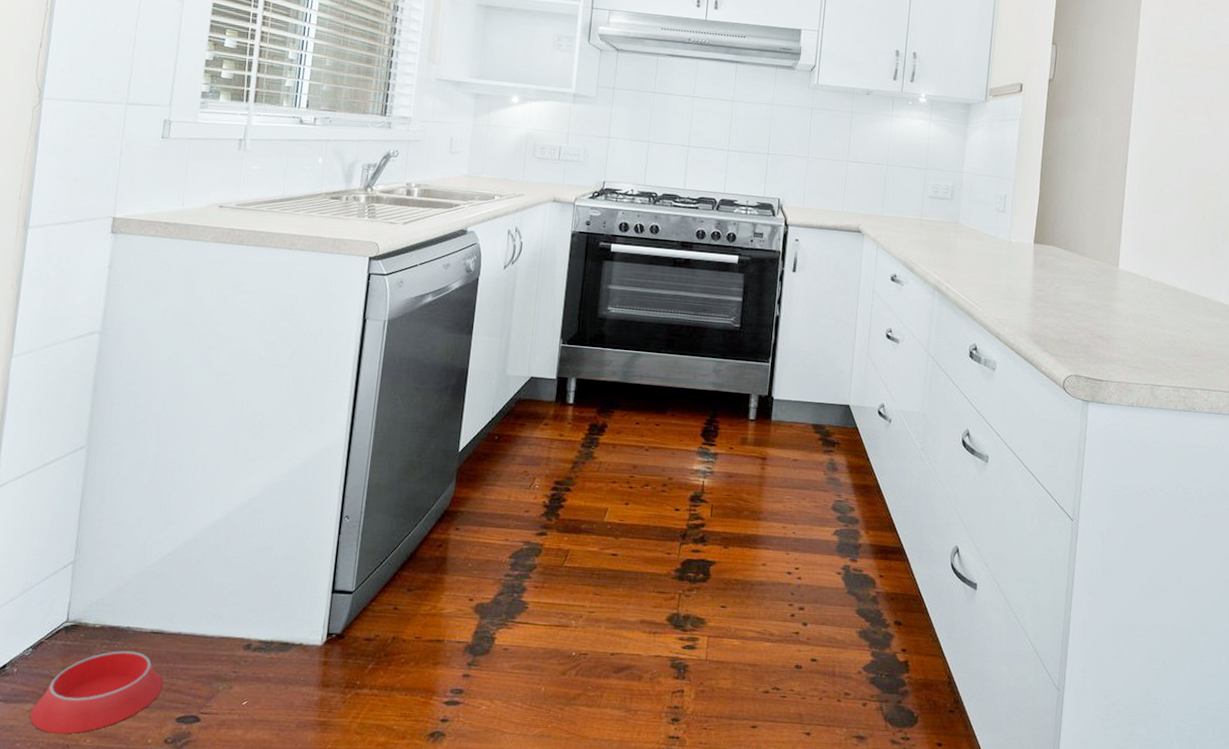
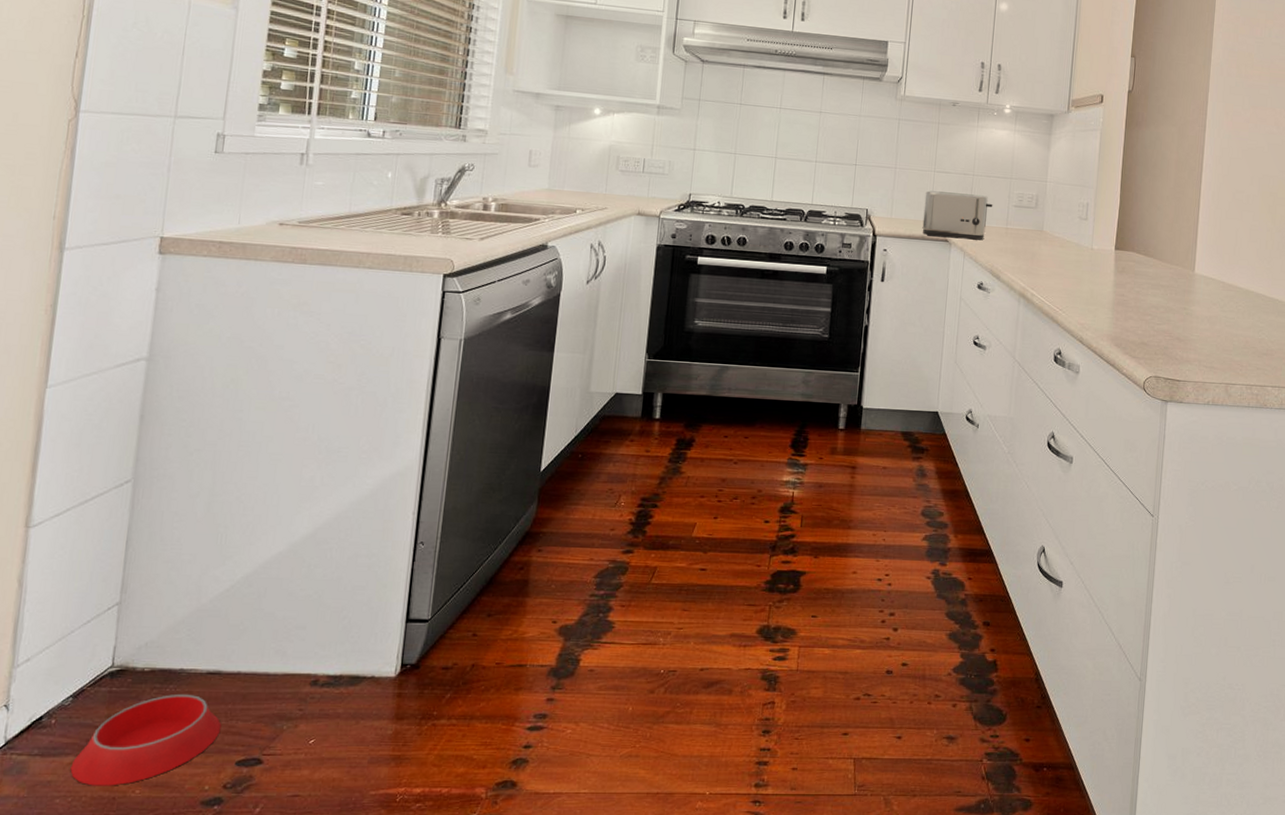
toaster: none [834,180,907,232] -> present [922,190,993,241]

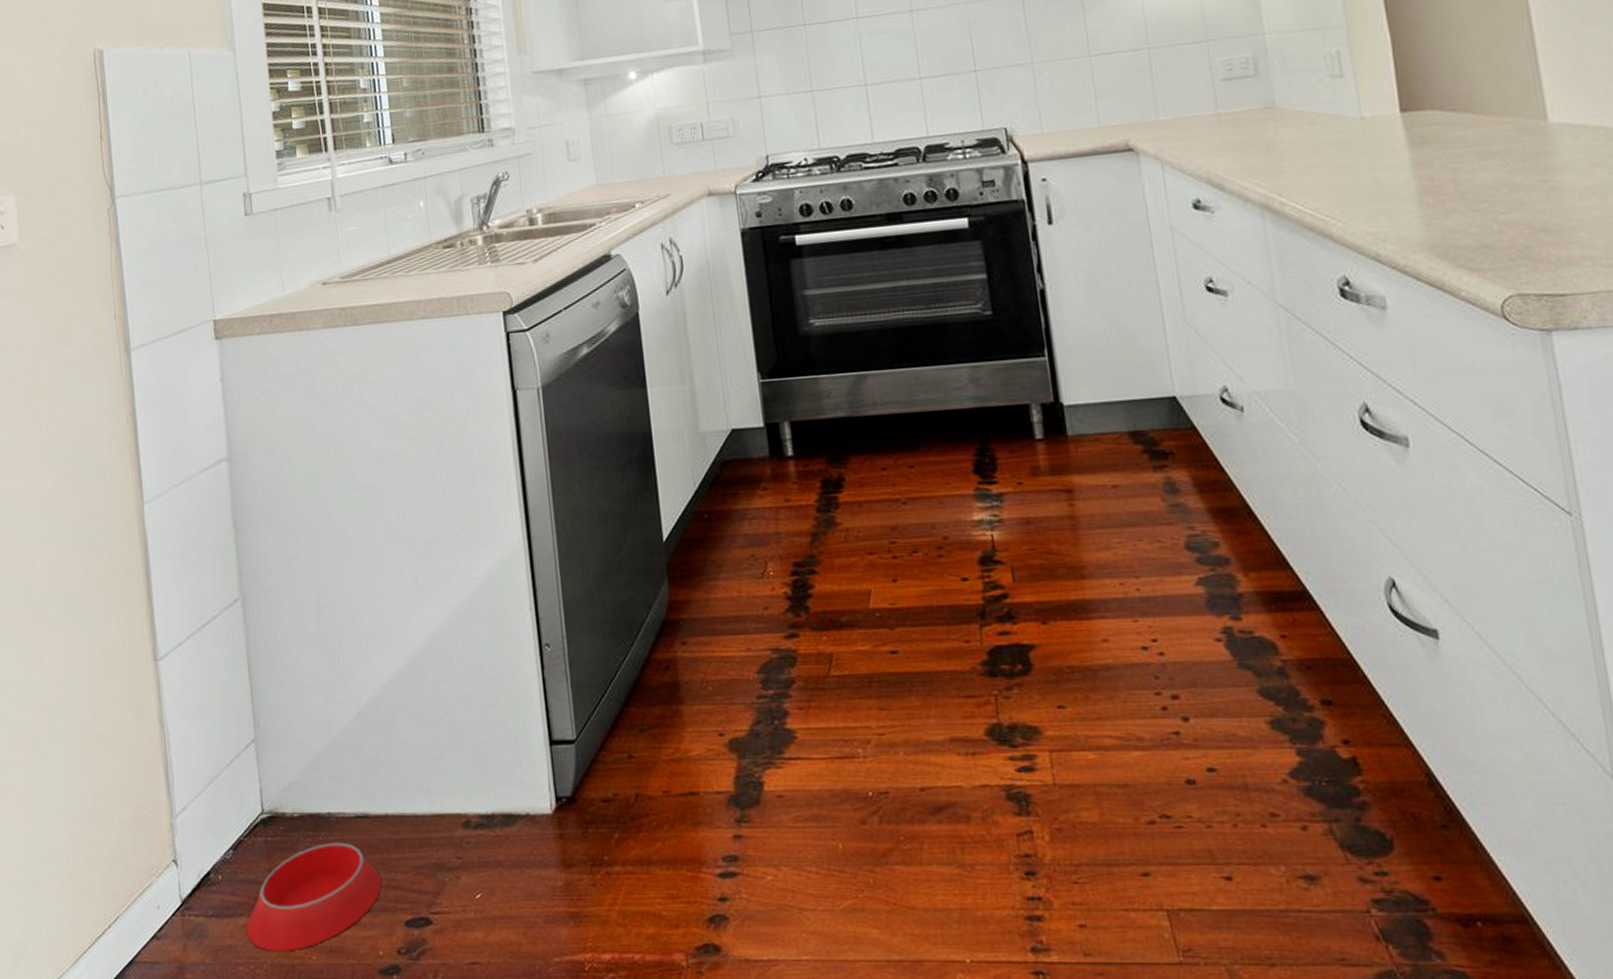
toaster: present [922,190,993,241] -> none [1083,74,1189,148]

